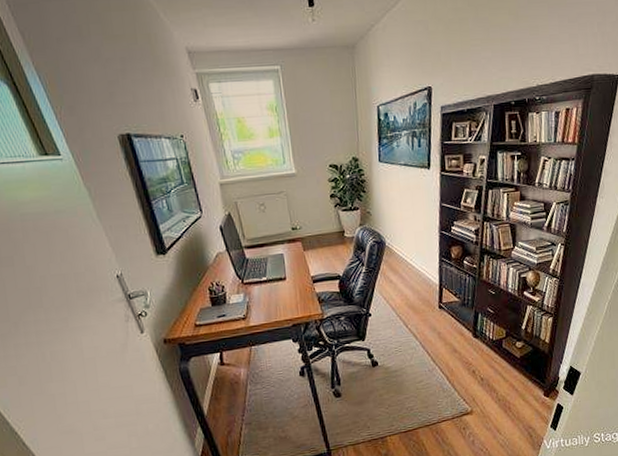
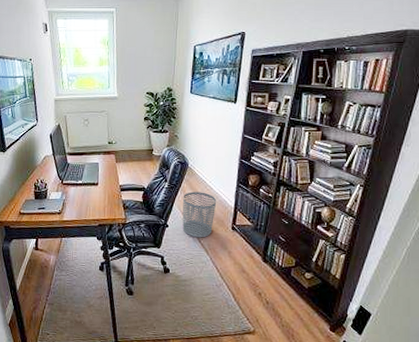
waste bin: none [383,272,421,323] -> present [182,192,217,238]

